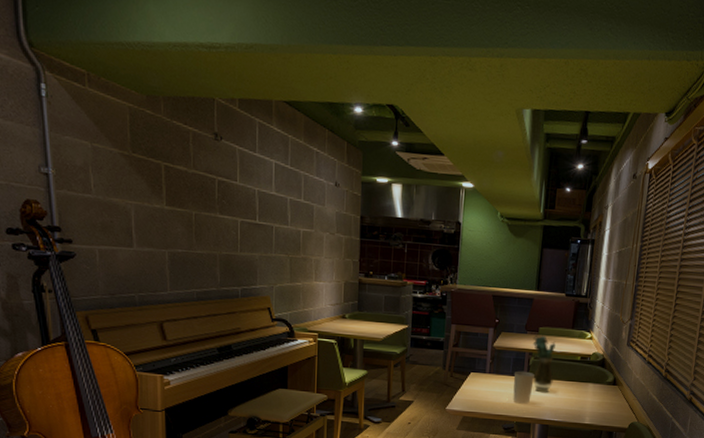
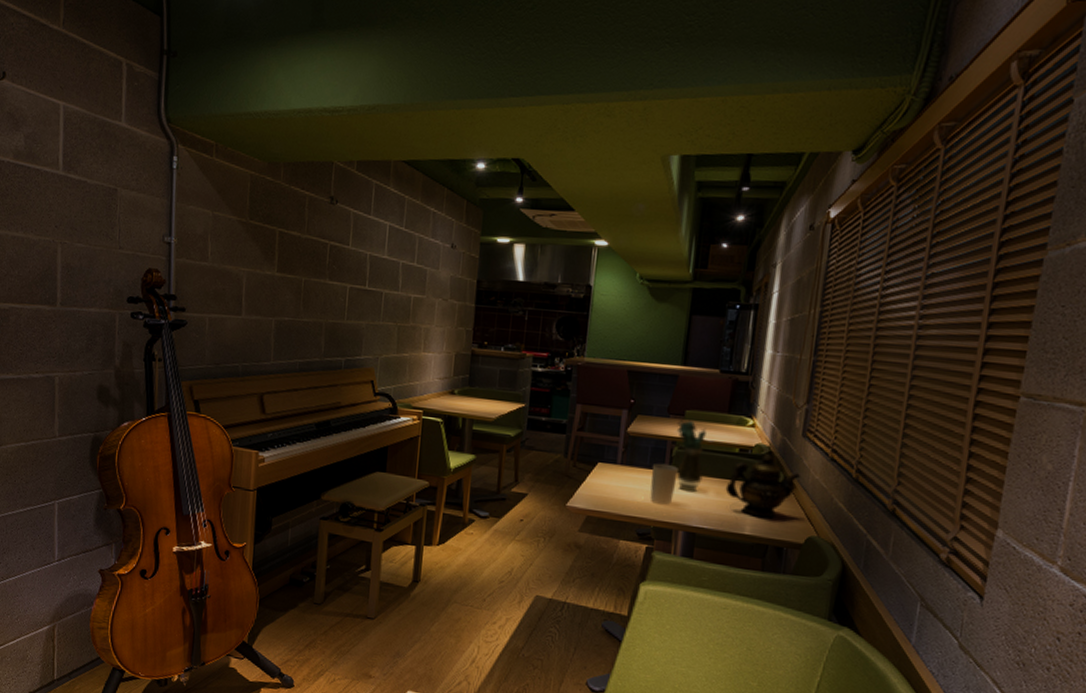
teapot: none [570,360,626,410] -> present [725,454,801,519]

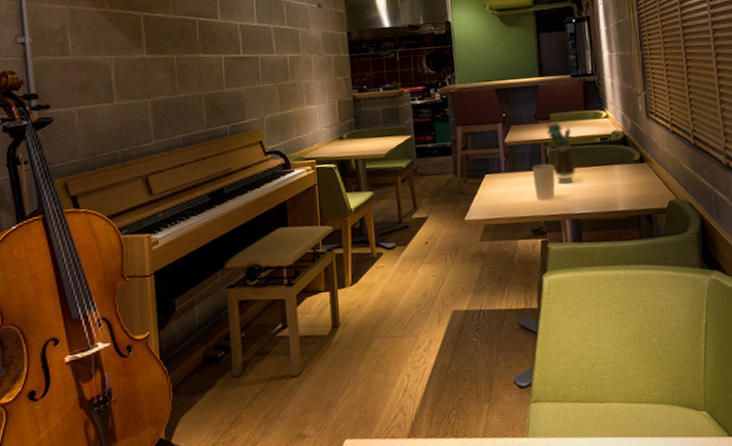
teapot: present [725,454,801,519] -> none [596,138,653,194]

